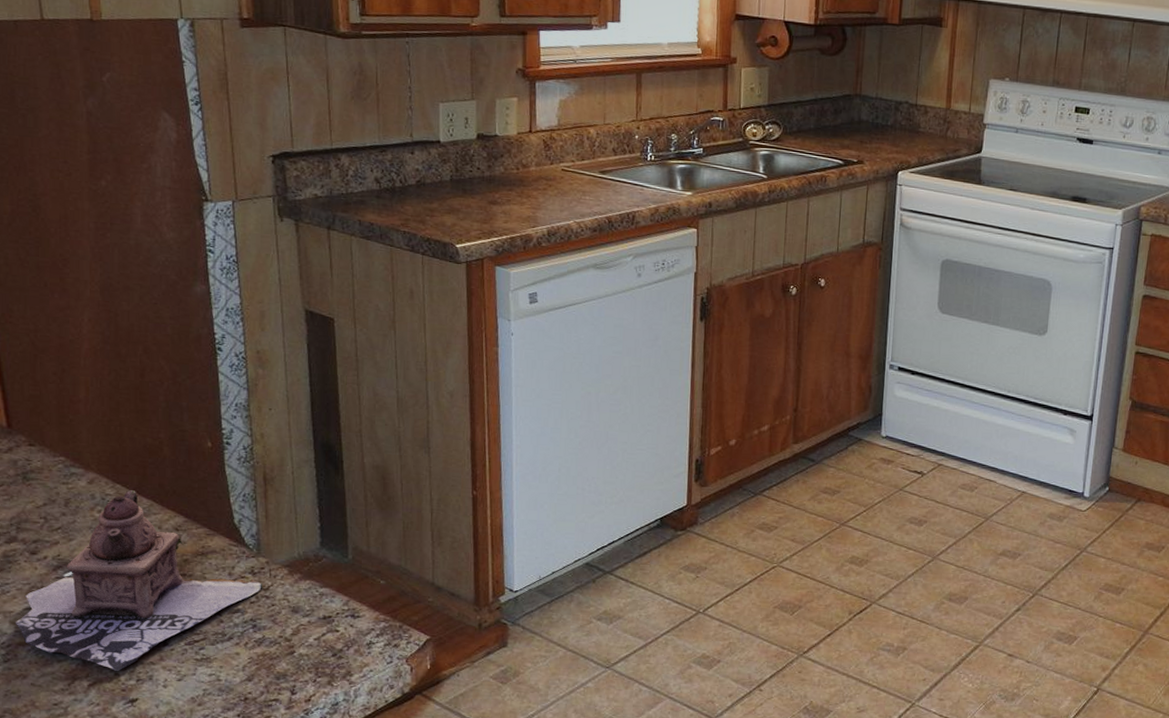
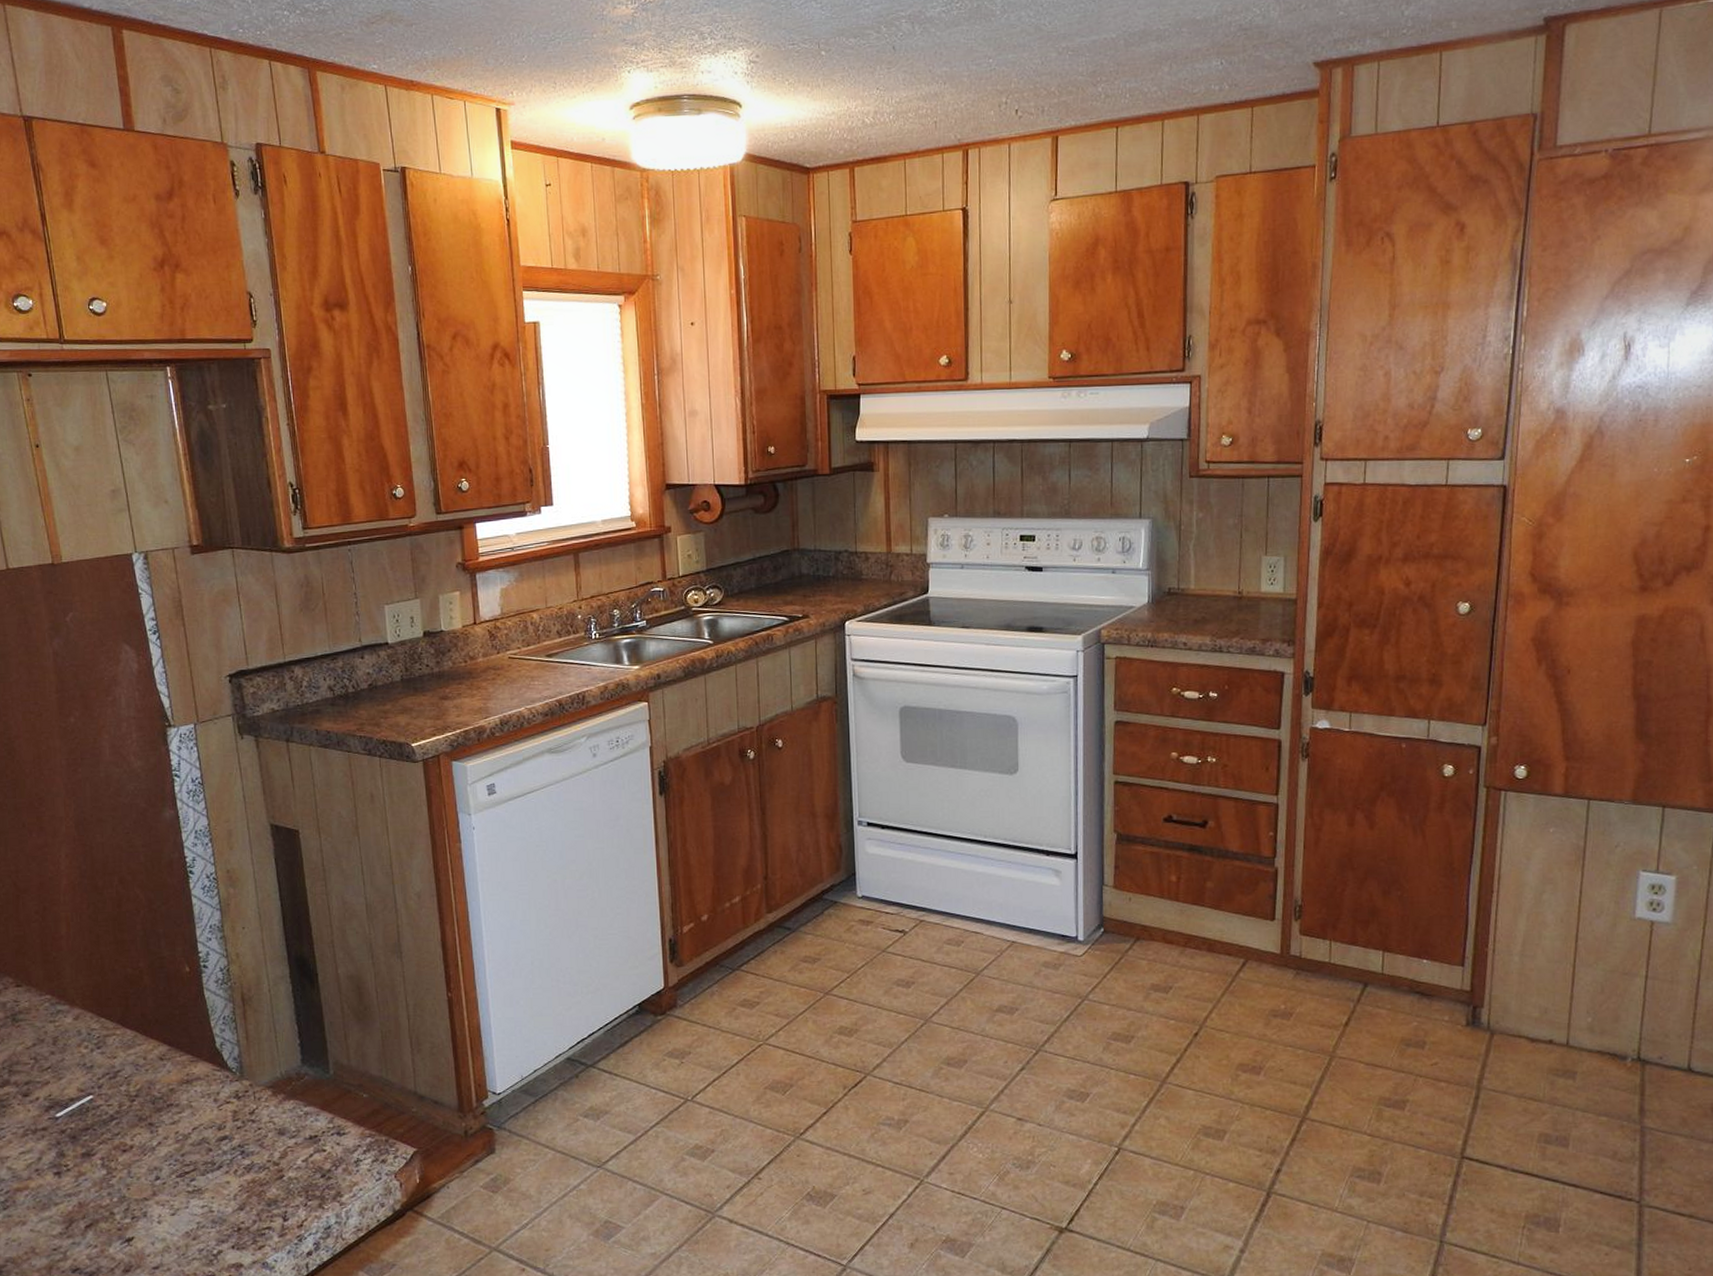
teapot: present [16,490,263,671] -> none [13,1023,249,1210]

